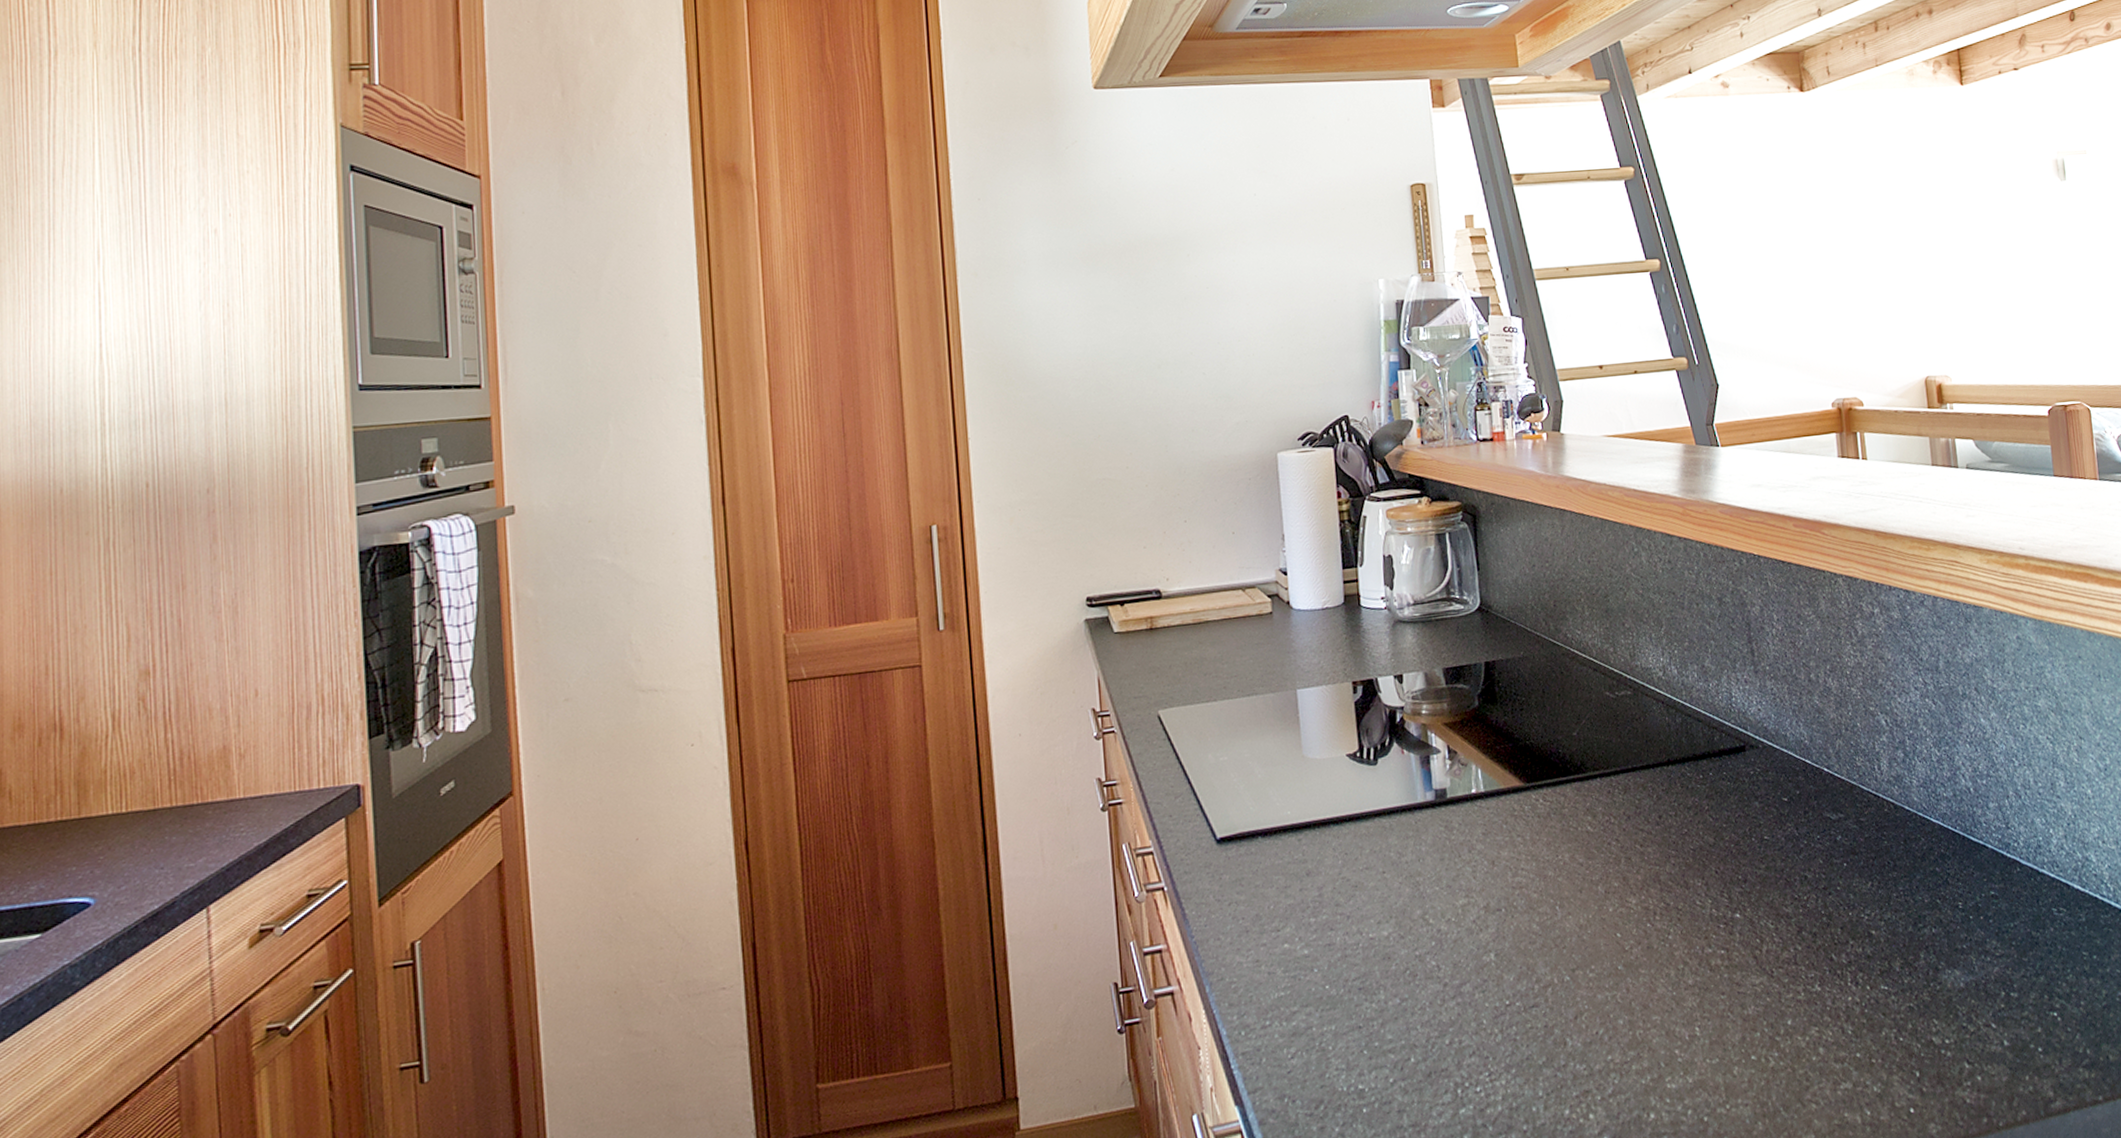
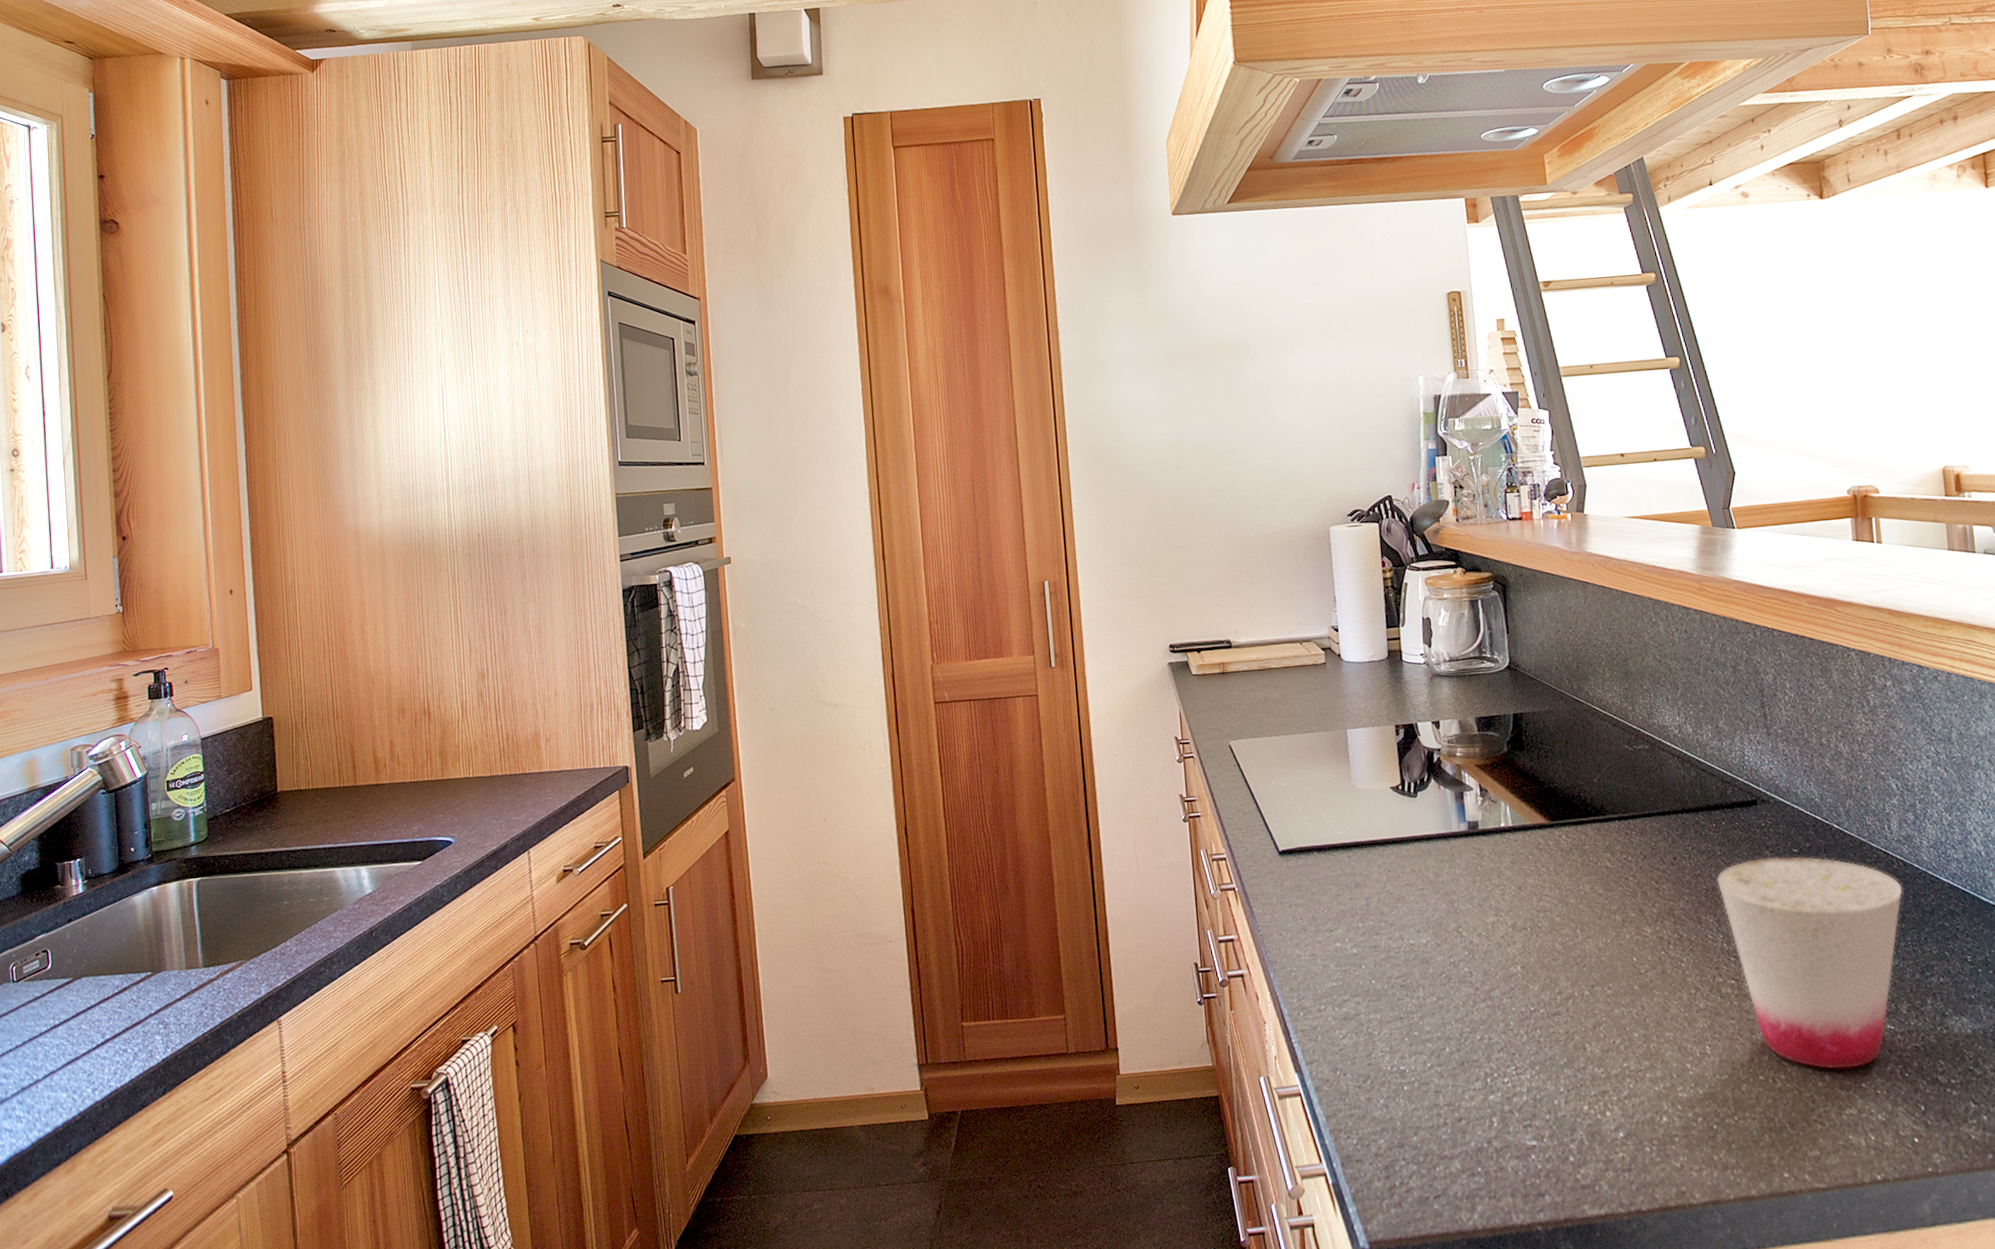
cup: none [1705,805,1894,1042] -> present [1717,856,1903,1070]

